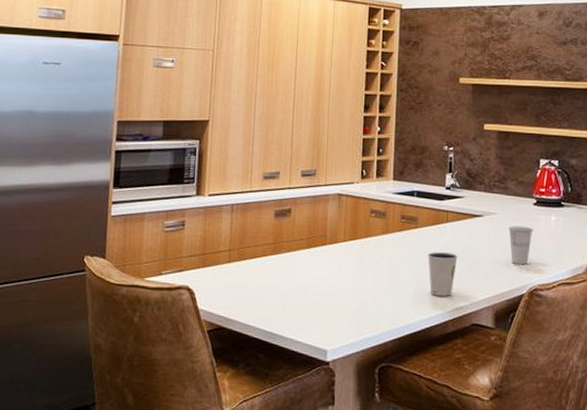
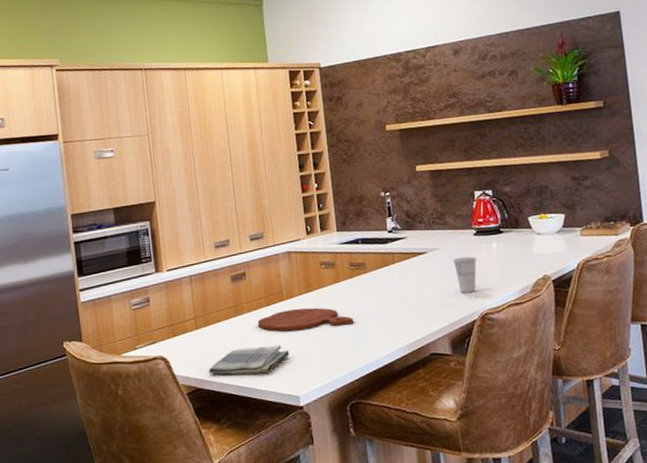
dish towel: none [235,290,324,321] -> present [208,345,289,375]
cutting board: none [295,255,397,280] -> present [257,307,355,331]
dixie cup: present [428,252,458,296] -> none [380,291,409,333]

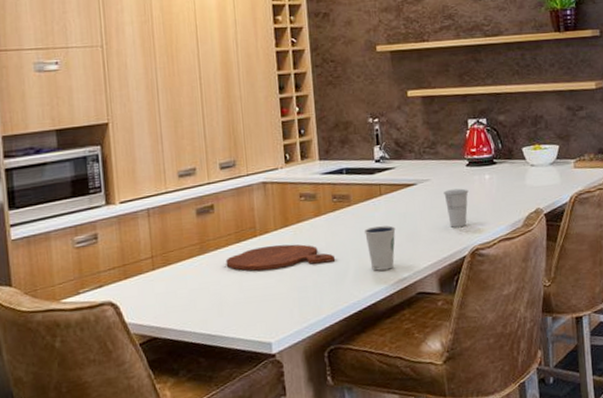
dish towel: present [208,345,289,375] -> none [166,286,261,322]
dixie cup: none [380,291,409,333] -> present [365,225,396,271]

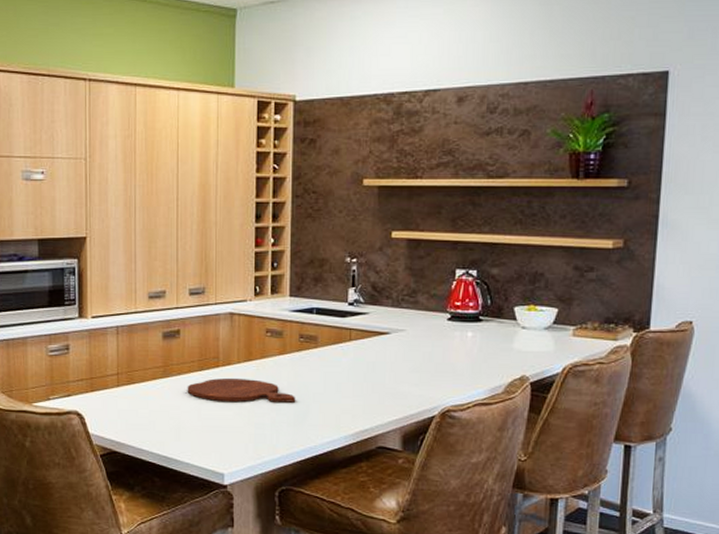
dixie cup: present [365,225,396,271] -> none [329,373,362,419]
cup: present [443,188,469,228] -> none [419,343,447,384]

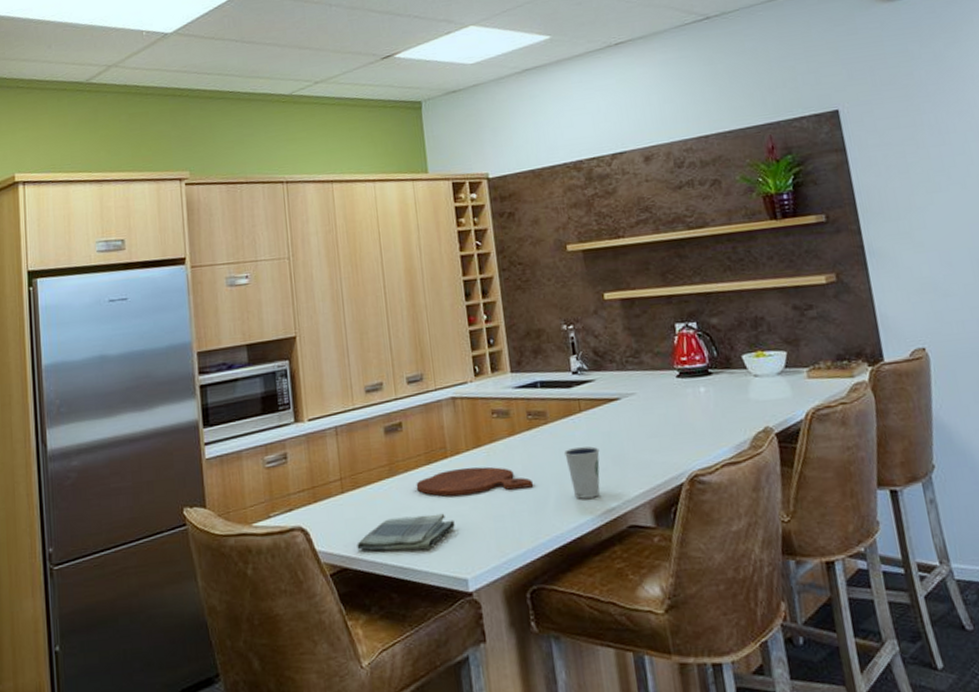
dish towel: none [127,414,218,445] -> present [357,513,455,551]
dixie cup: none [329,373,362,419] -> present [564,446,600,499]

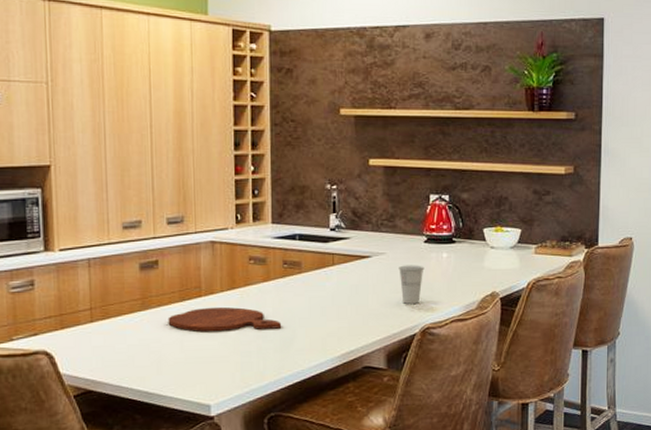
dish towel: present [357,513,455,551] -> none [103,346,203,378]
dixie cup: present [564,446,600,499] -> none [314,297,346,341]
cup: none [652,403,682,449] -> present [399,265,424,304]

